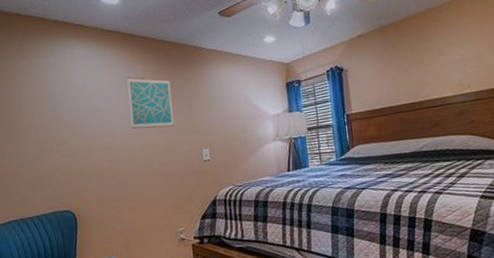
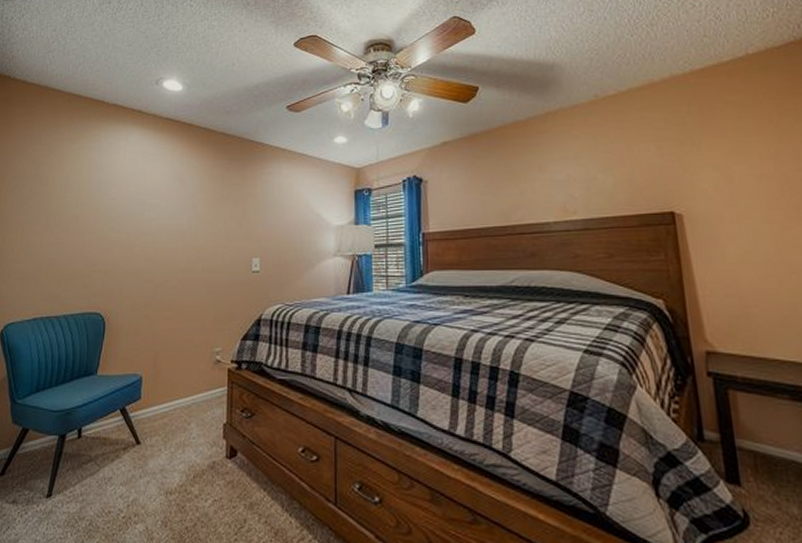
wall art: present [127,76,175,129] -> none [177,169,226,230]

